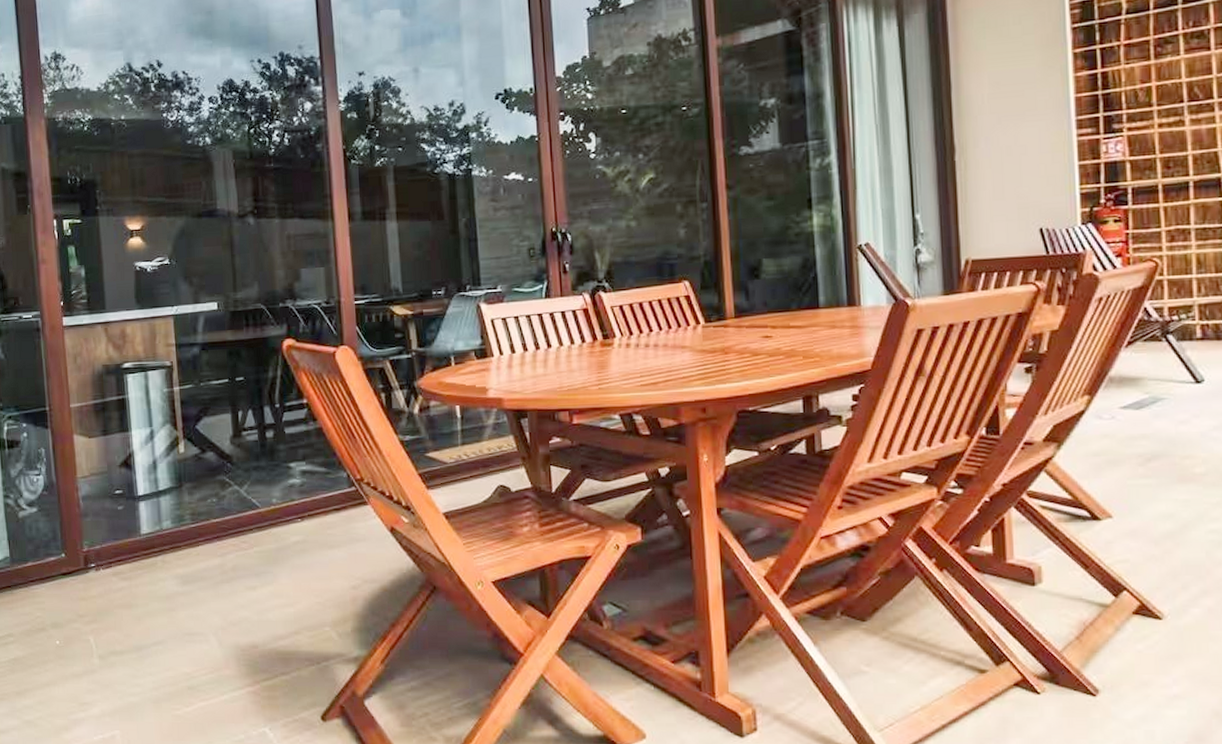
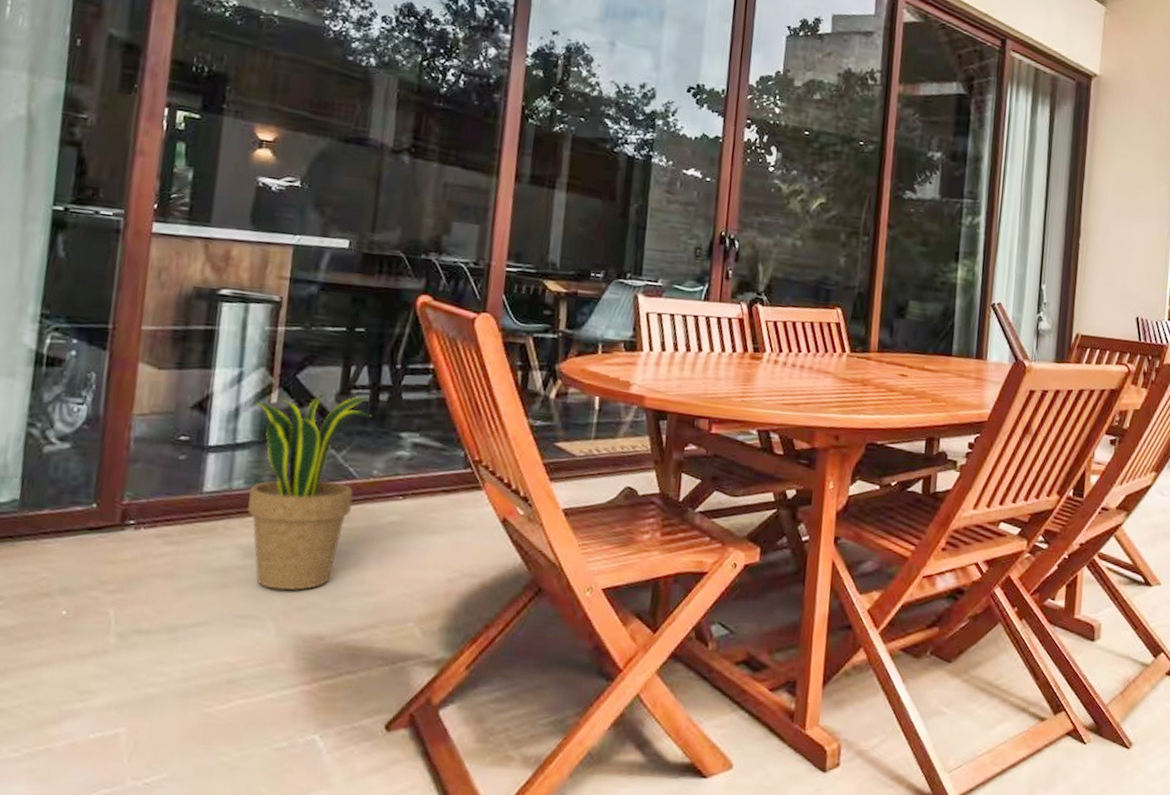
potted plant: none [166,435,263,609] -> present [247,392,372,591]

